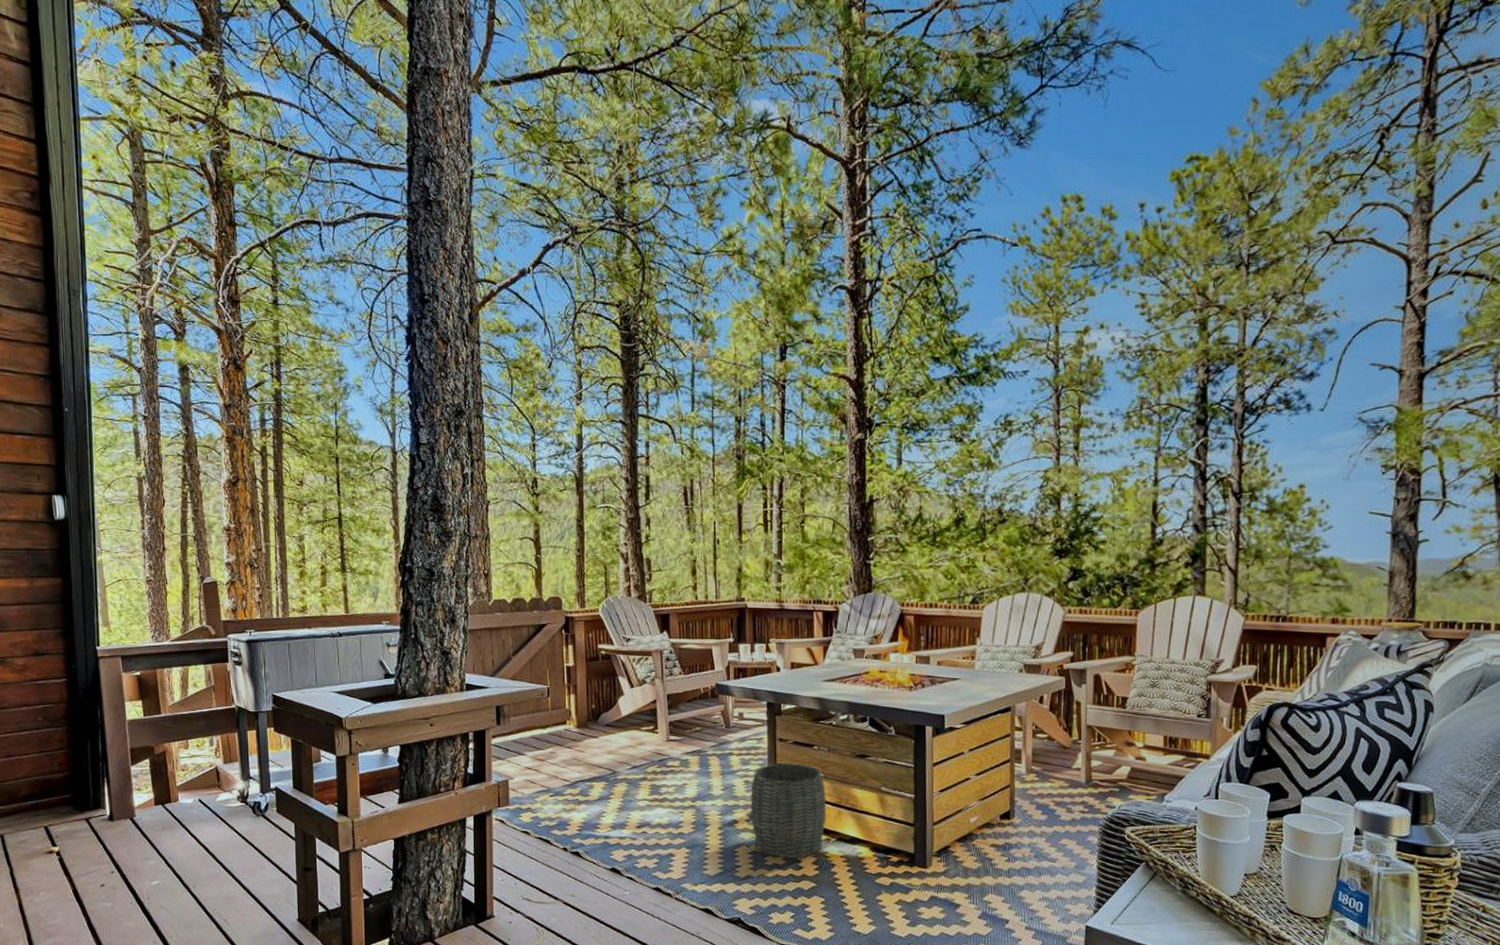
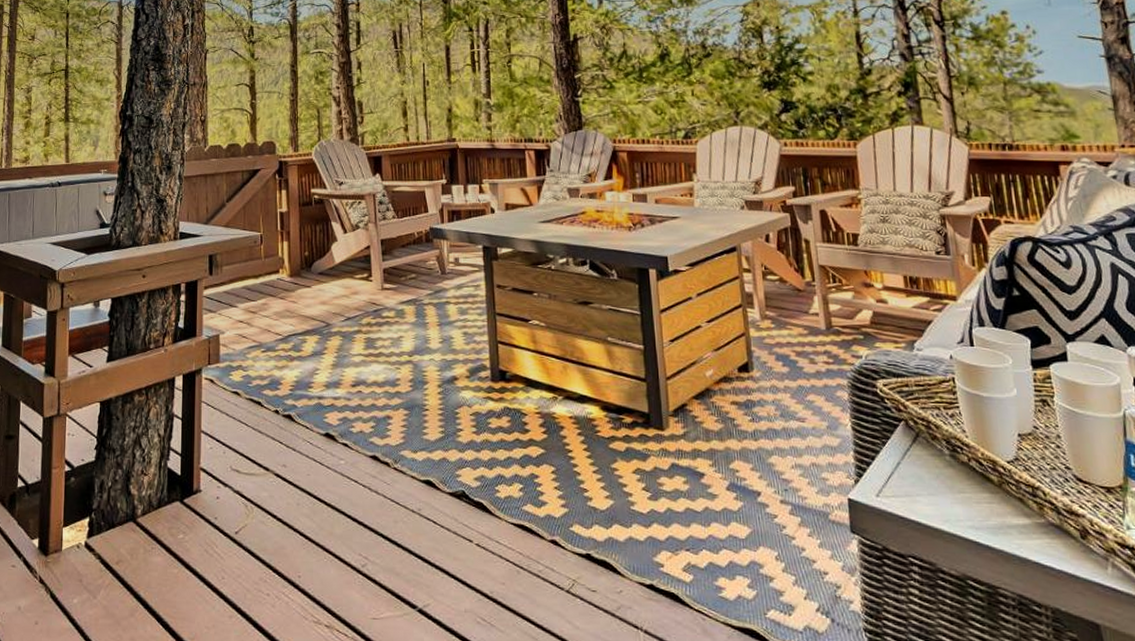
woven basket: present [750,762,827,858] -> none [470,311,551,420]

